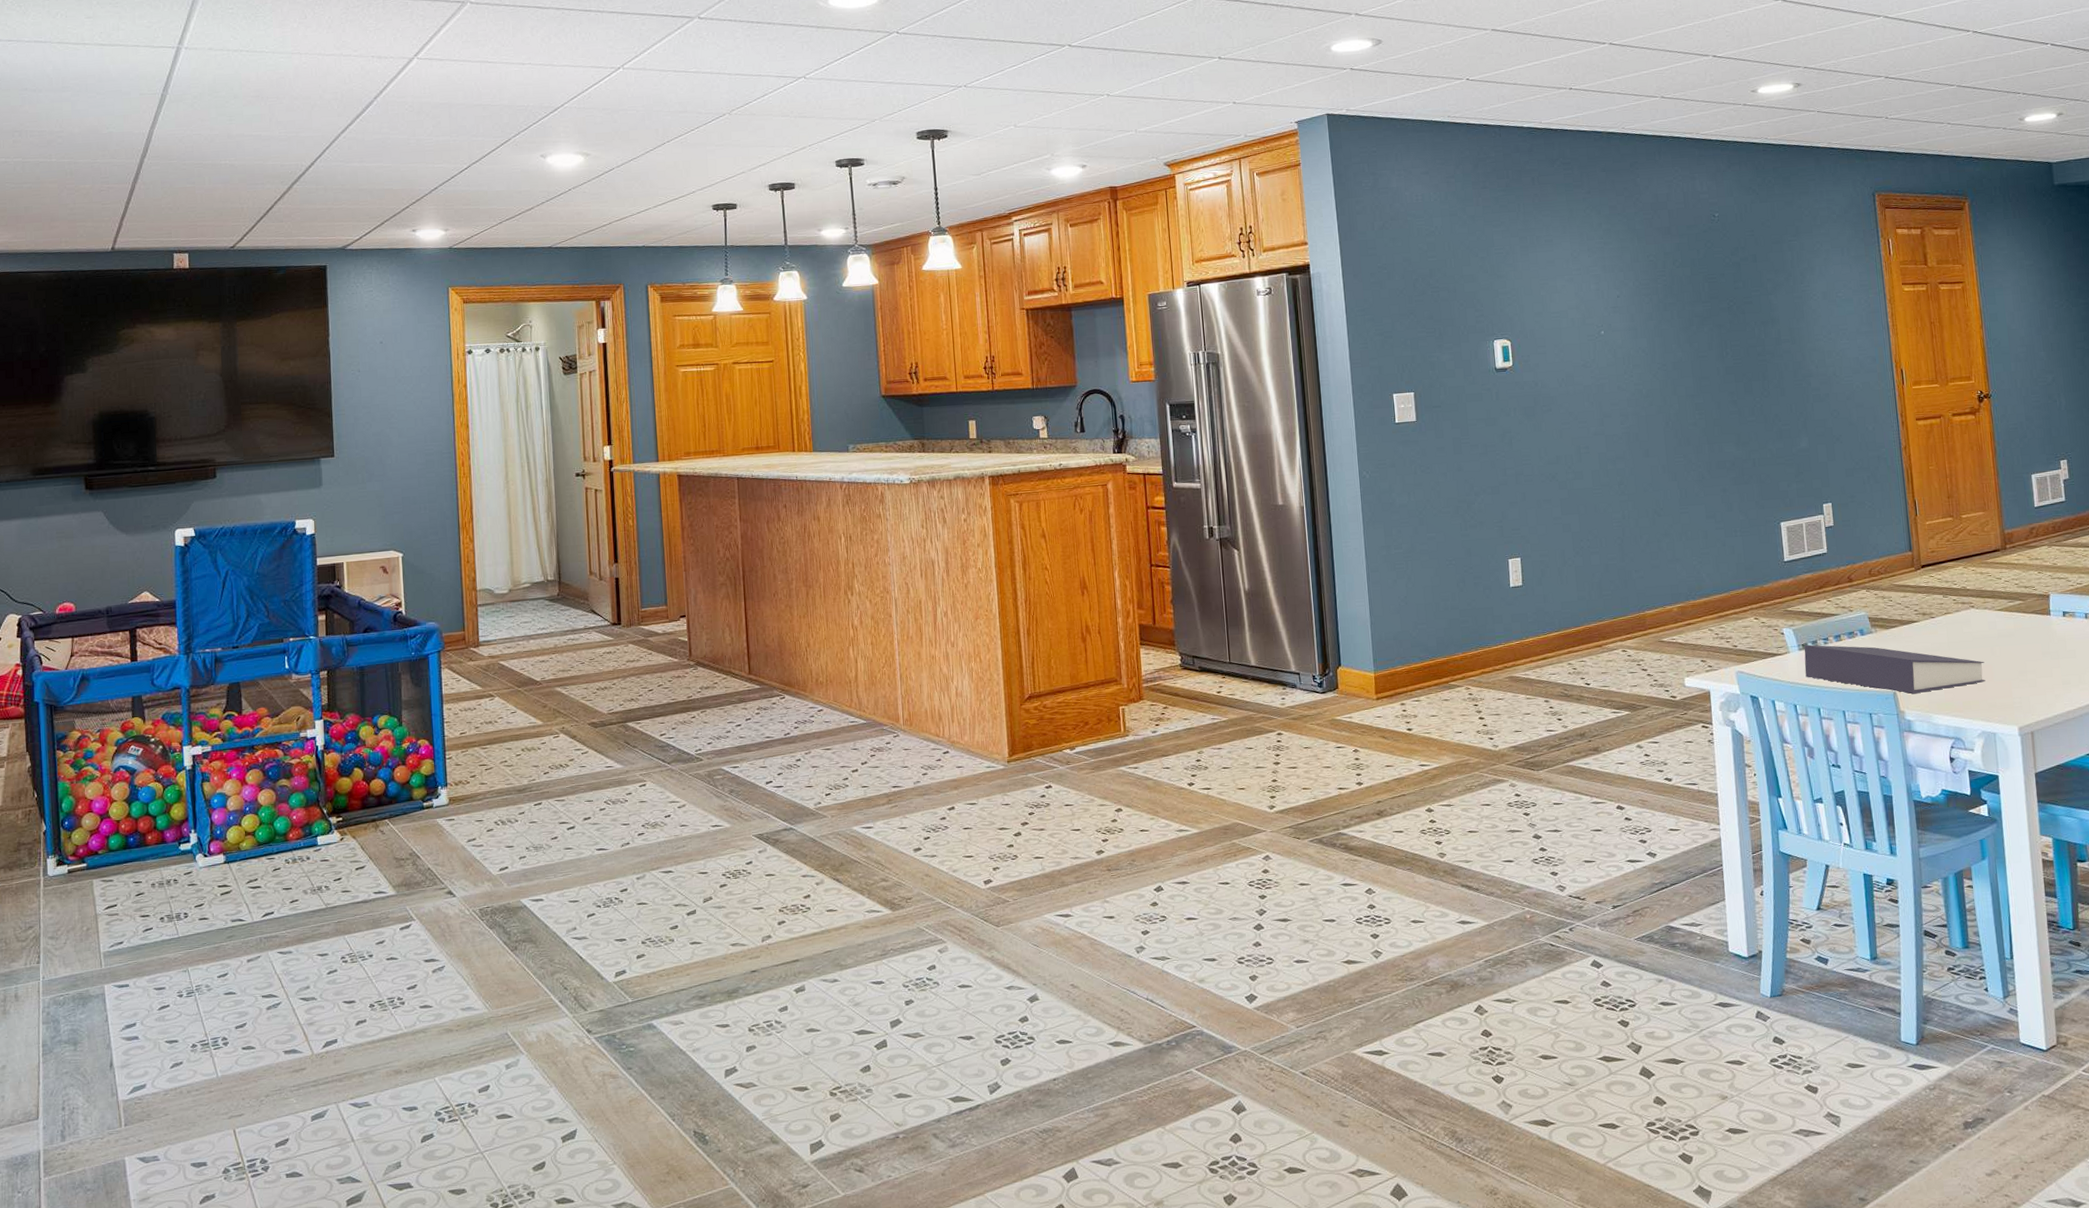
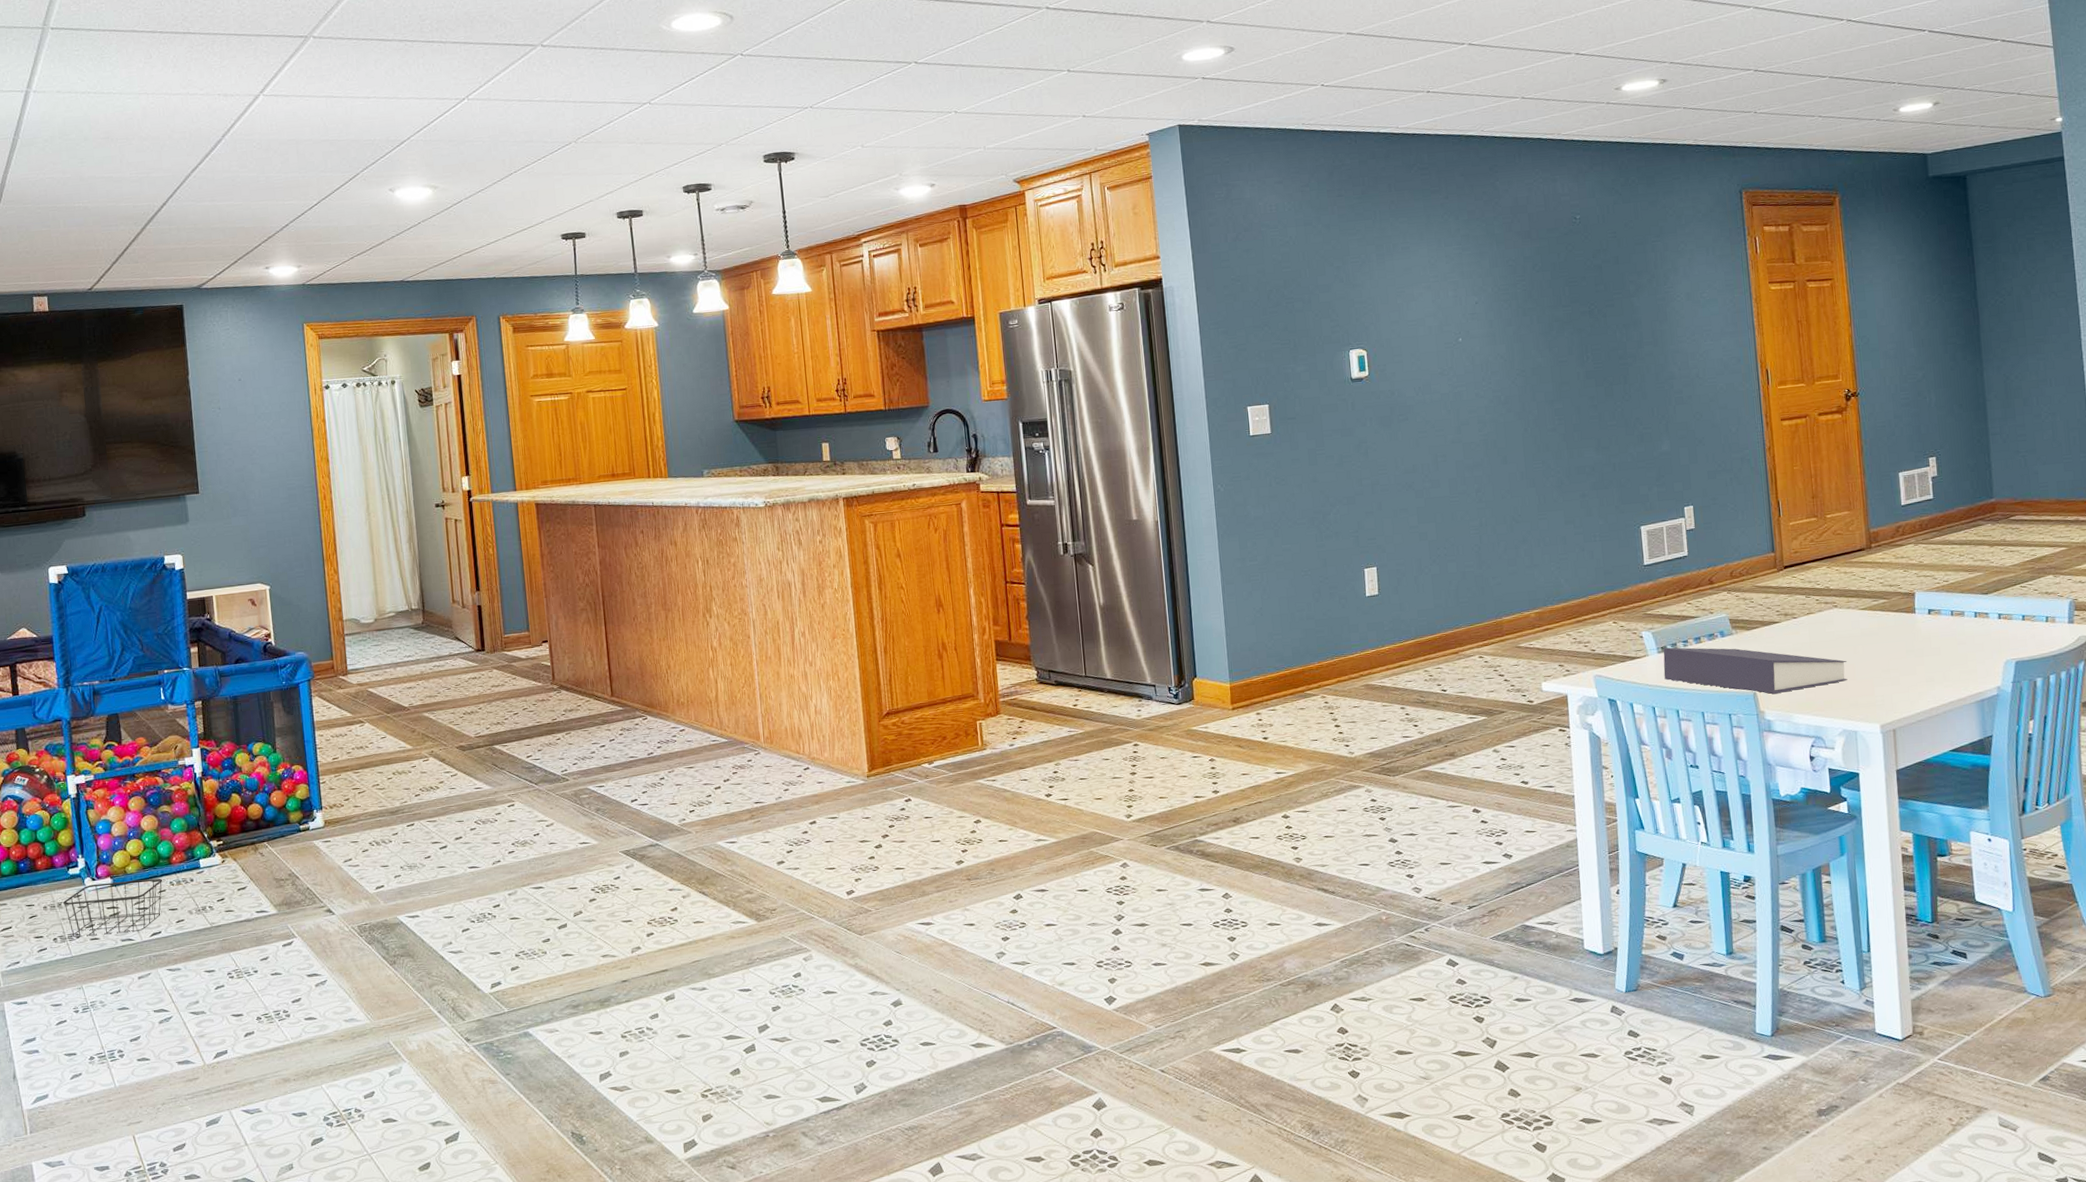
basket: none [172,855,278,917] -> present [63,878,163,938]

